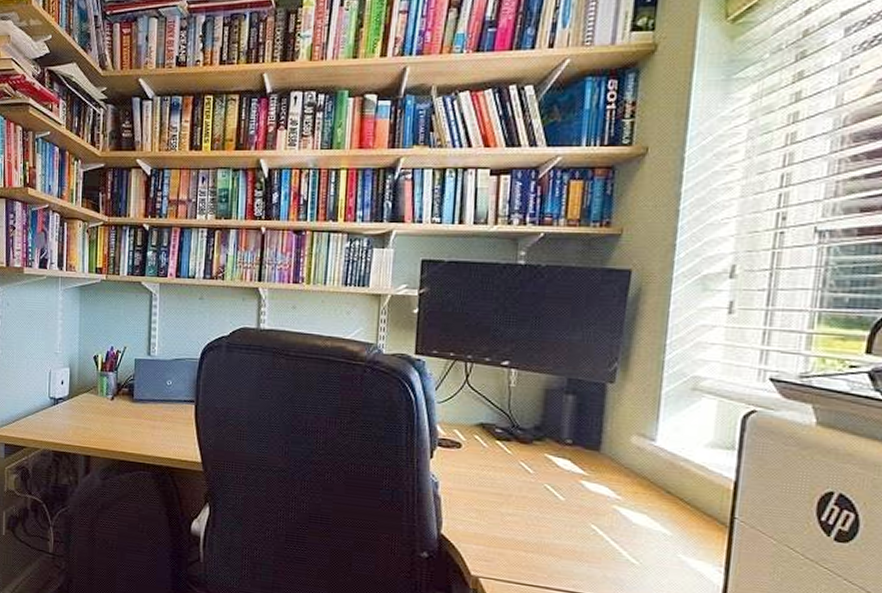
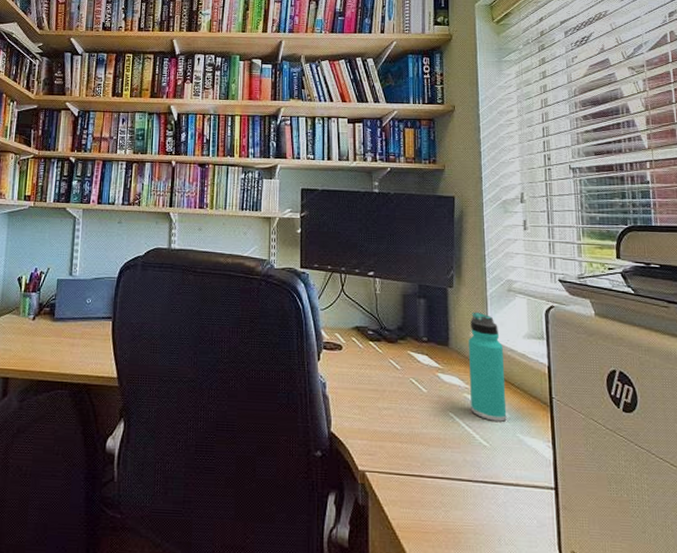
thermos bottle: none [620,412,675,540] -> present [469,311,507,422]

